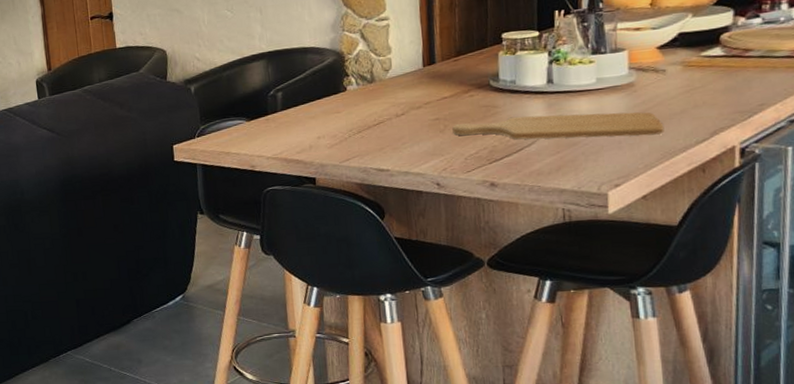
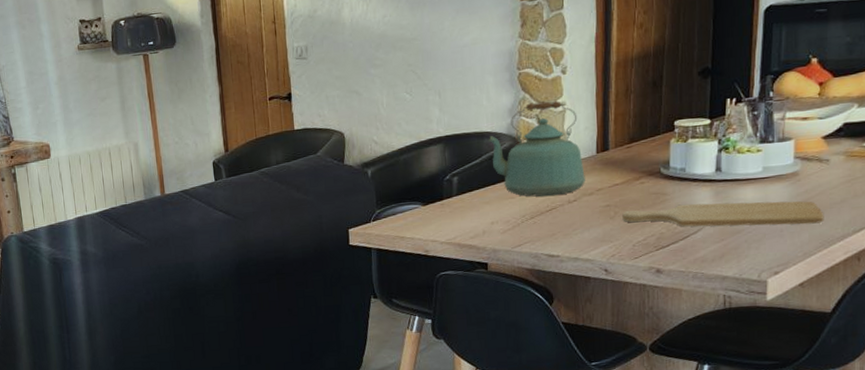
kettle: none [311,15,413,111] -> present [488,100,585,197]

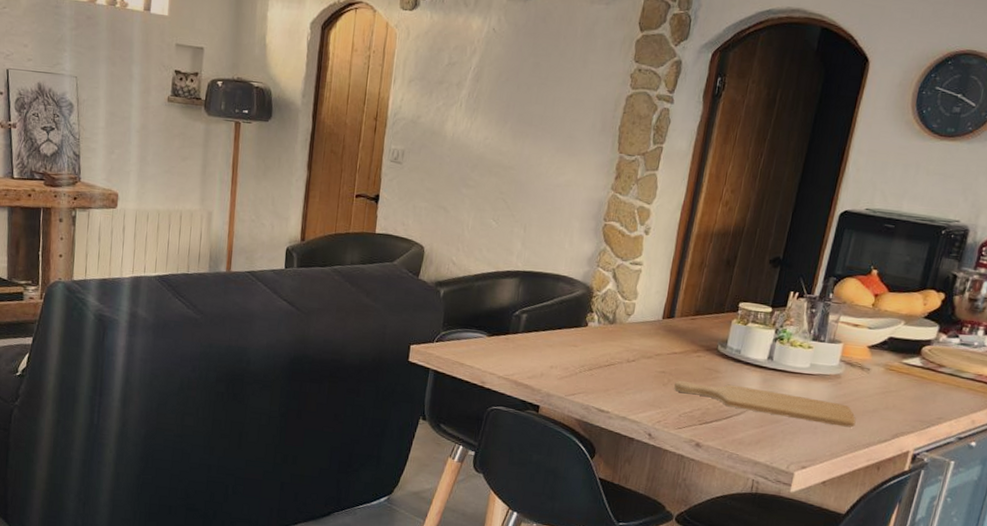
kettle: present [488,100,585,197] -> none [563,256,652,353]

